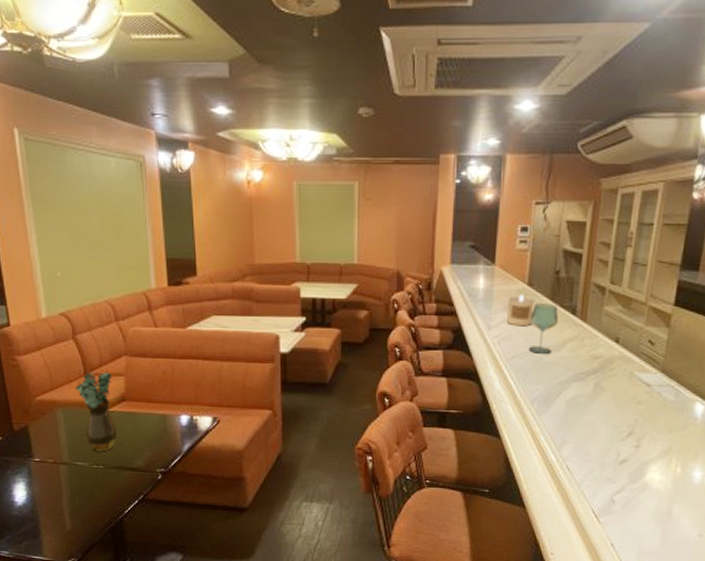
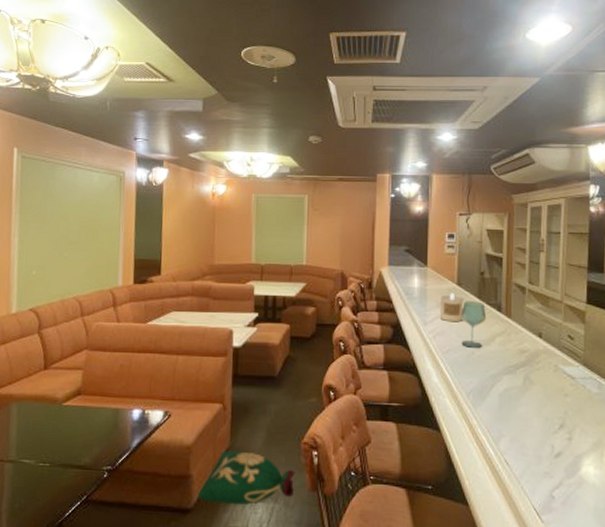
vase: present [75,370,117,452] -> none [33,363,72,449]
bag: none [253,455,350,505] -> present [198,450,295,505]

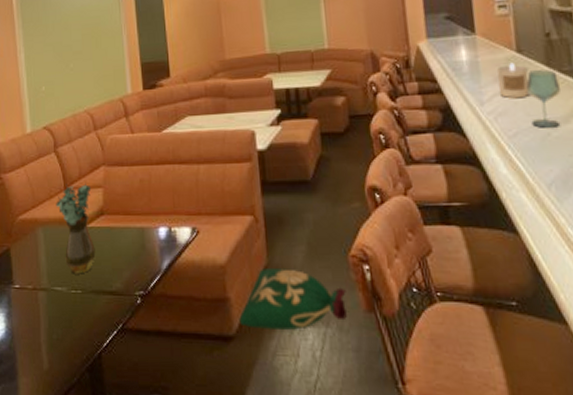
vase: none [33,363,72,449] -> present [56,183,96,274]

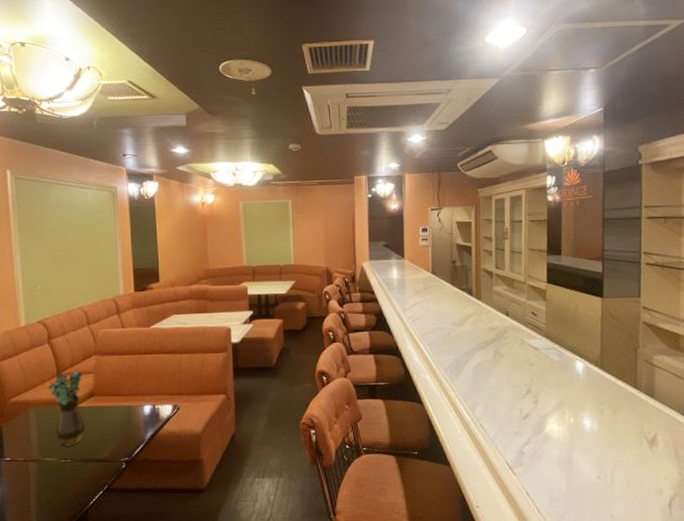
bag: present [239,269,347,330] -> none [210,435,296,482]
candle: present [497,62,529,99] -> none [417,281,439,308]
wine glass: present [526,69,562,128] -> none [436,287,460,329]

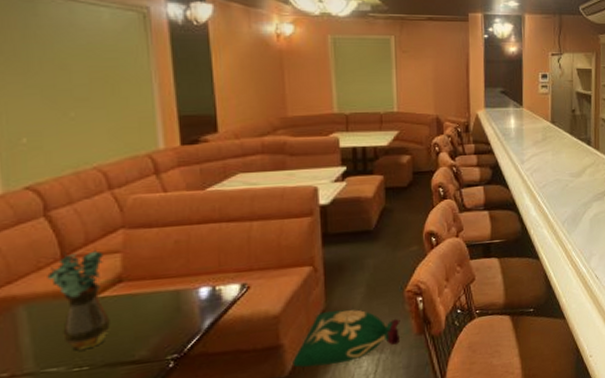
bag: none [210,435,296,482] -> present [292,309,400,368]

